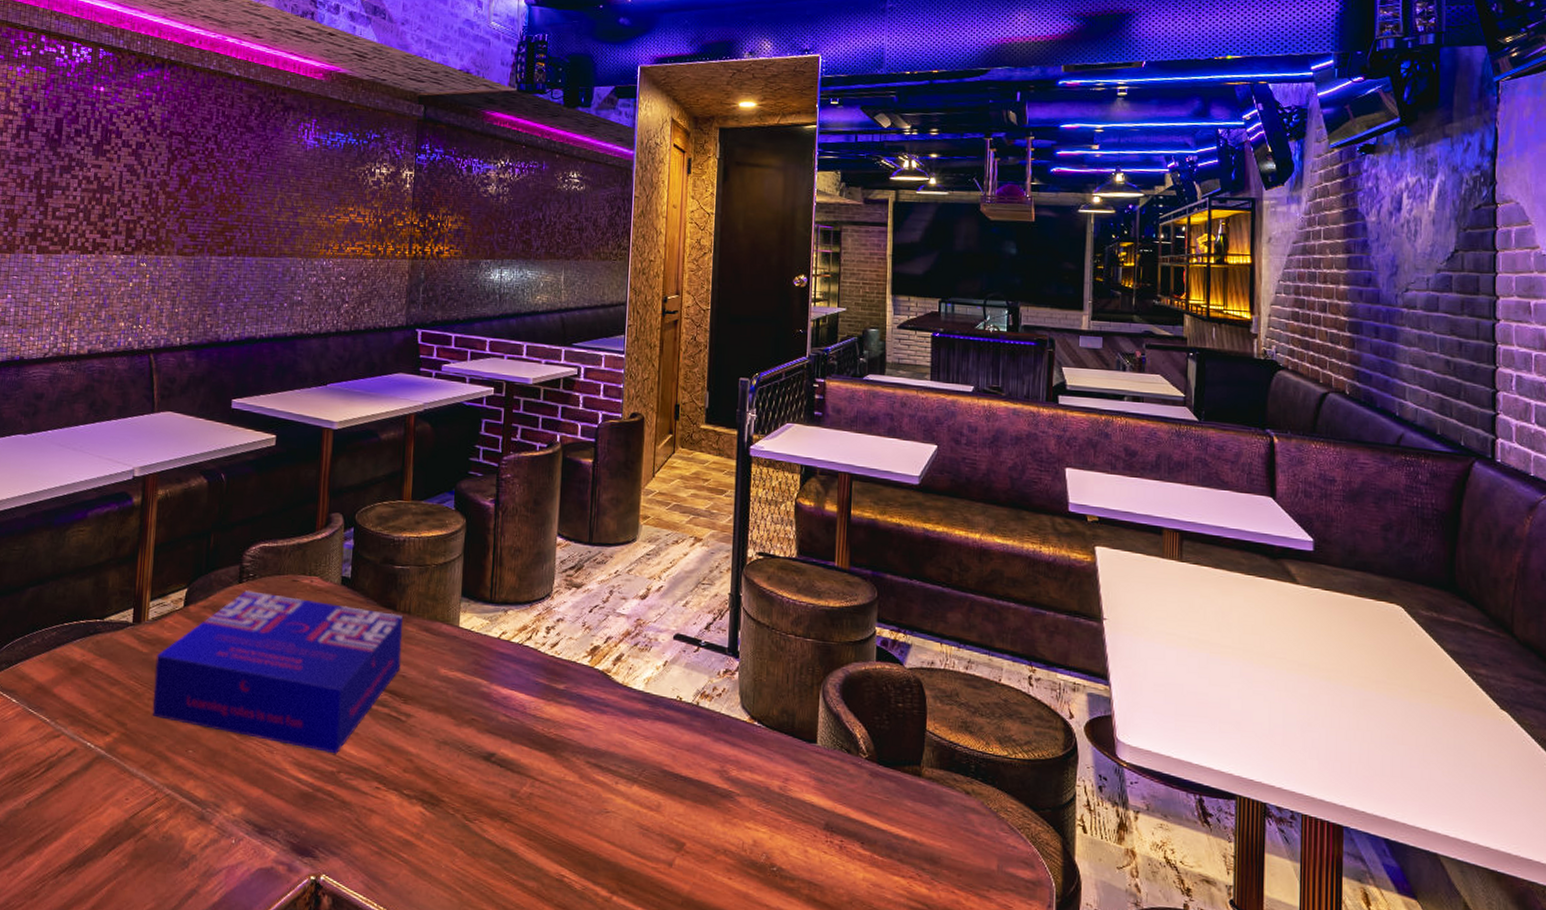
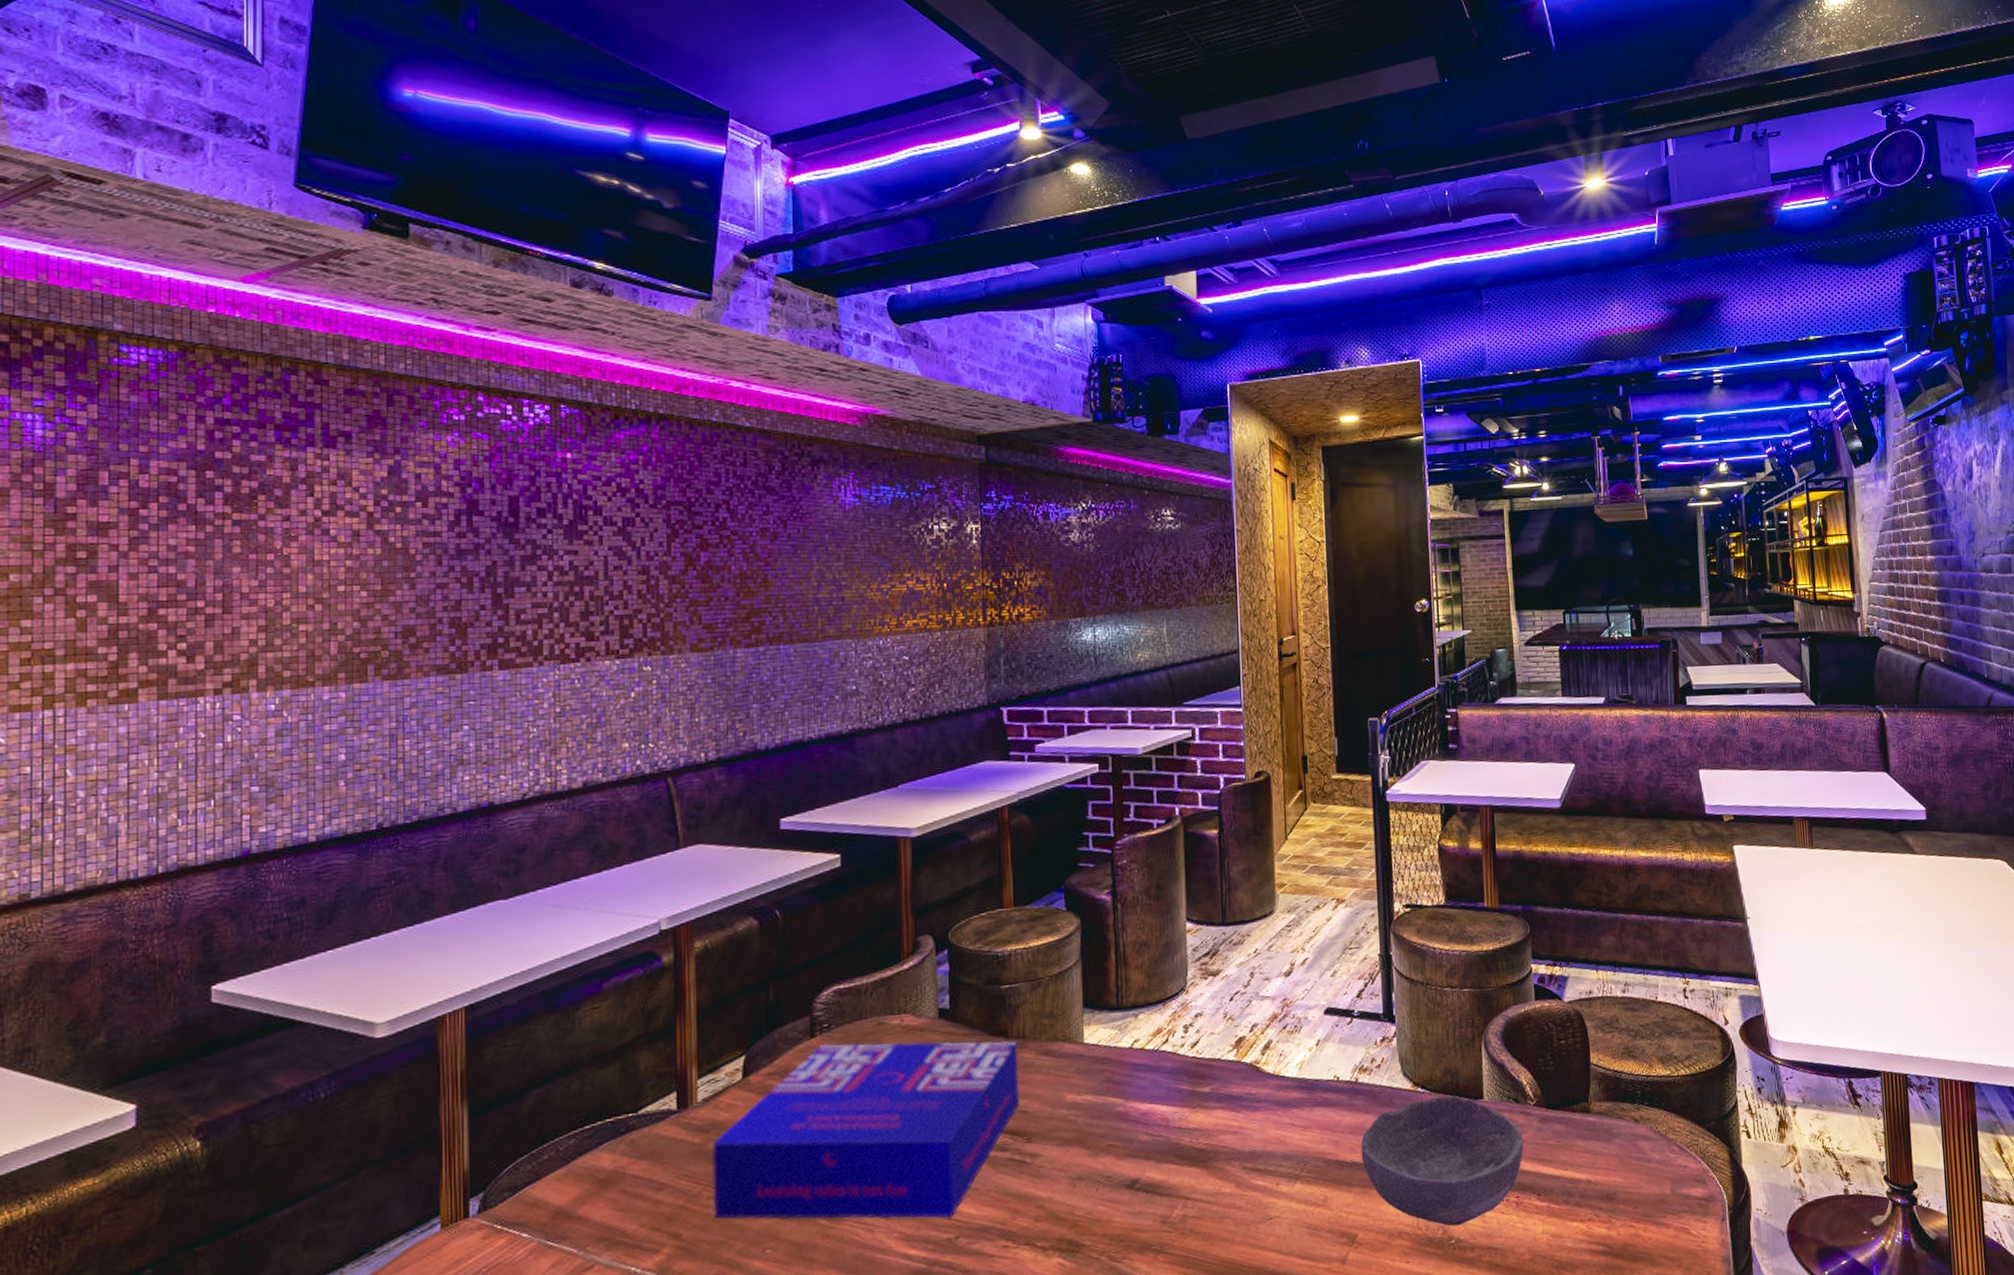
bowl: none [695,733,852,856] -> present [1360,1095,1523,1227]

